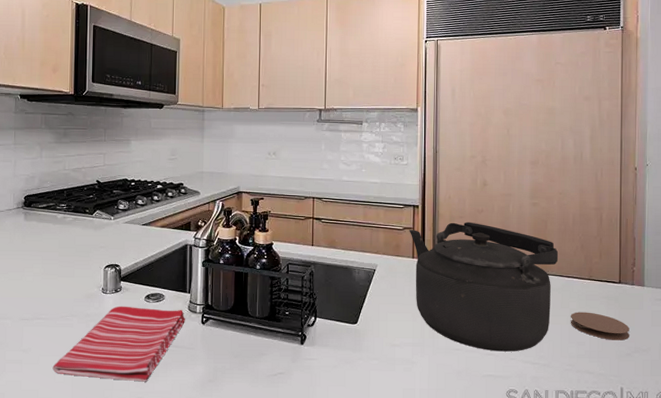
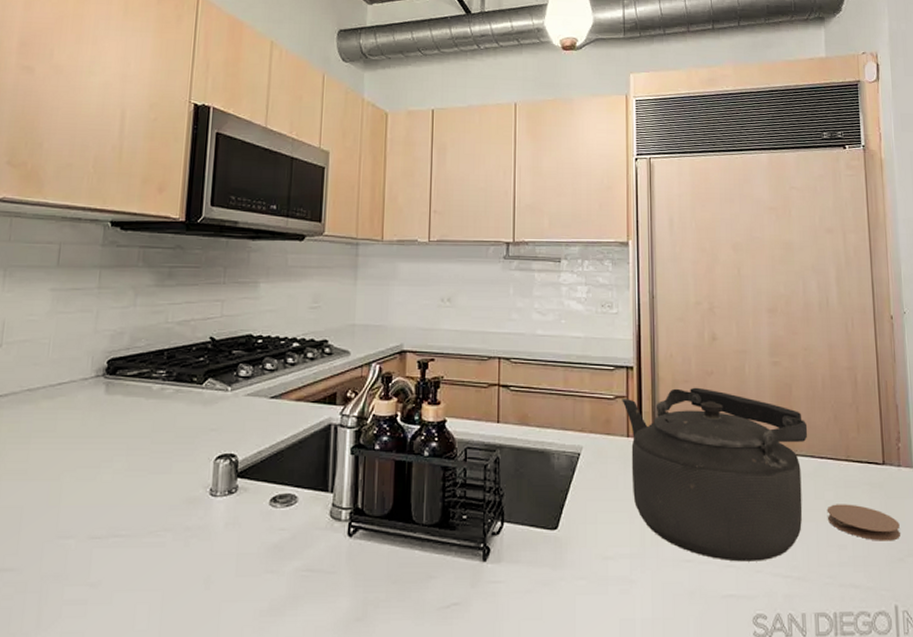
dish towel: present [52,306,185,382] -> none [131,513,325,625]

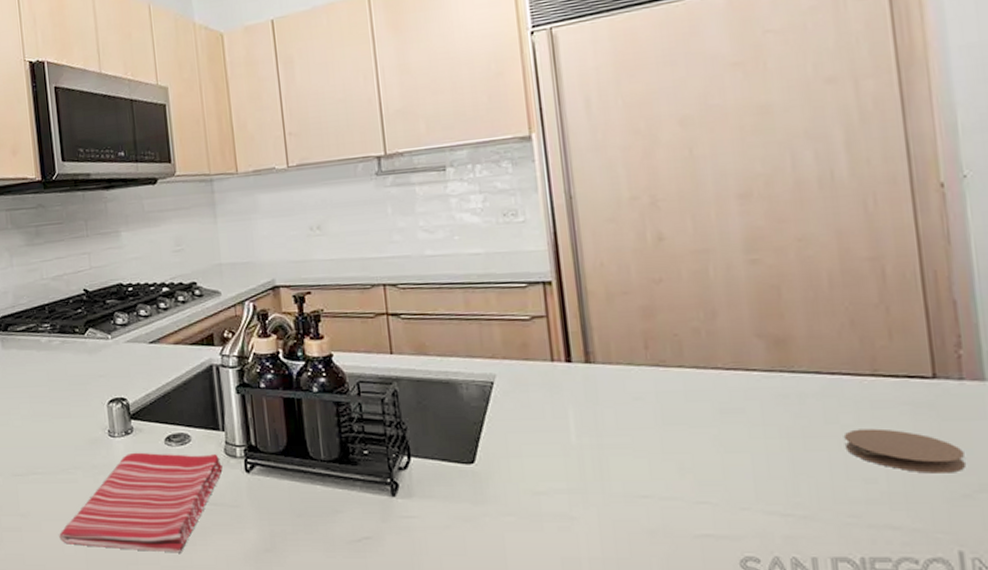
dish towel: none [131,513,325,625] -> present [59,452,223,553]
kettle: present [622,387,808,562] -> none [540,298,810,498]

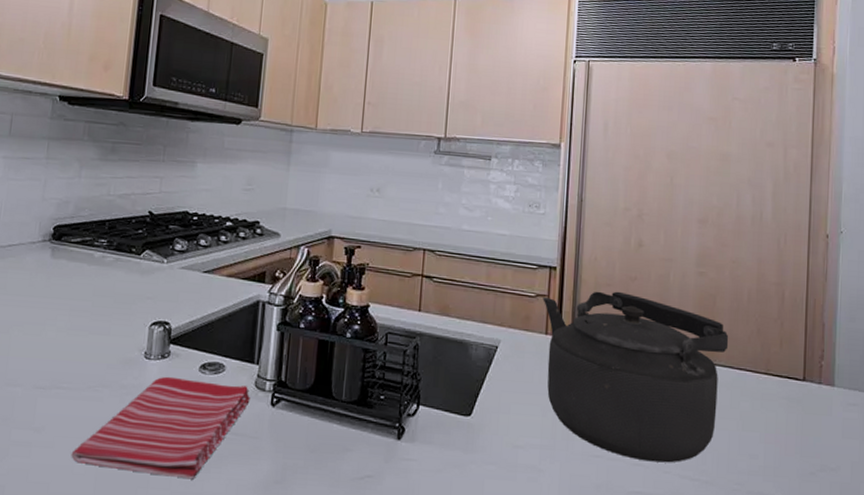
kettle: none [540,298,810,498] -> present [543,291,729,463]
coaster: present [843,428,965,473] -> none [740,415,815,455]

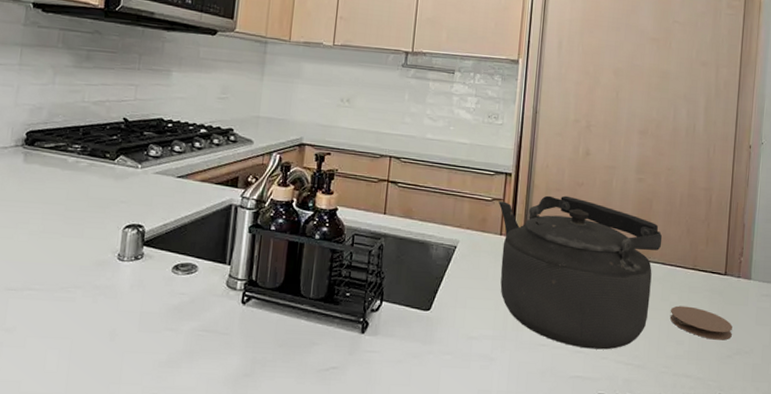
dish towel: present [71,376,250,480] -> none [43,277,222,375]
coaster: none [740,415,815,455] -> present [669,305,733,340]

